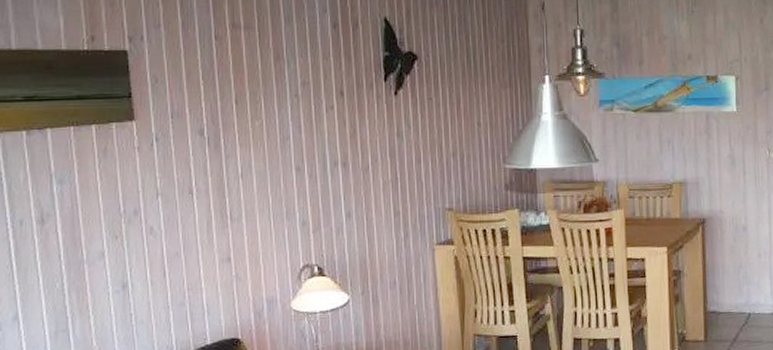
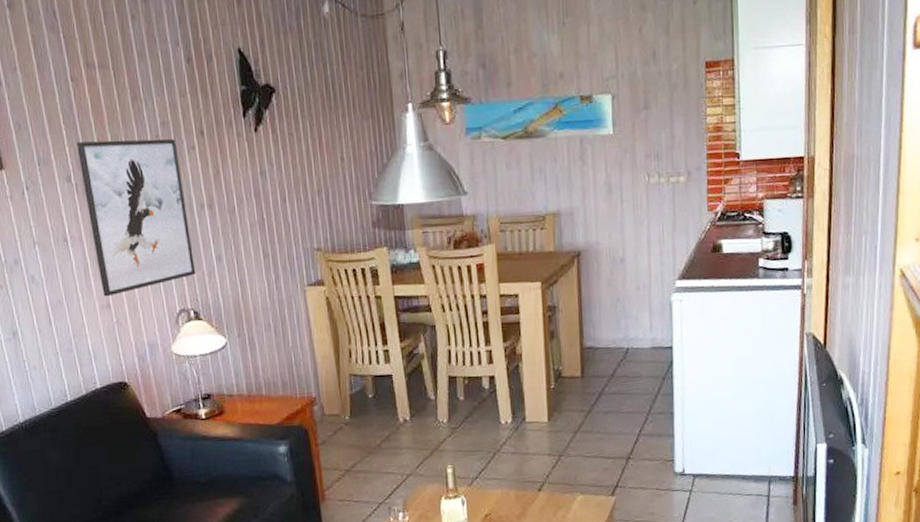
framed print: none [213,97,324,251] -> present [76,138,197,297]

